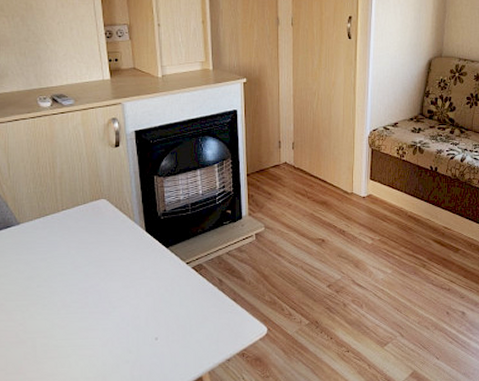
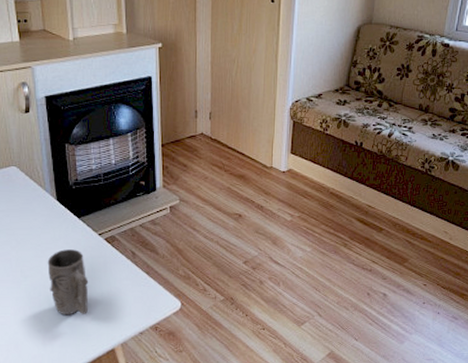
mug: none [136,279,177,345] -> present [47,249,89,316]

